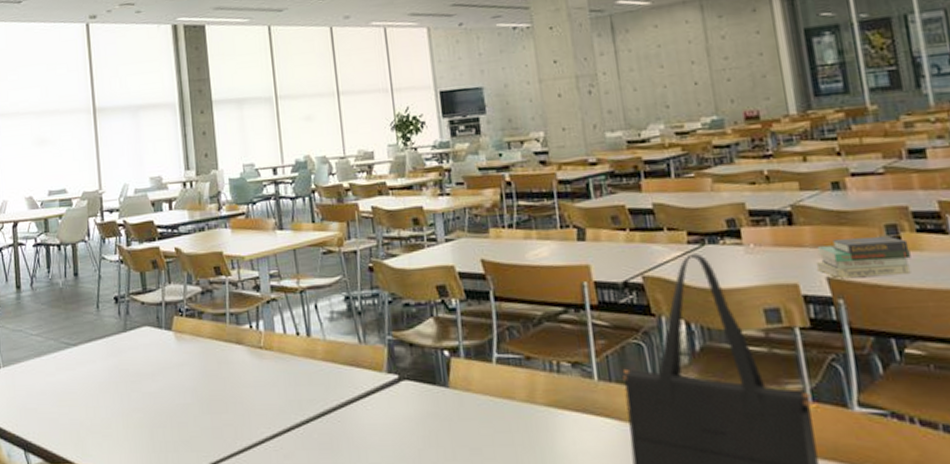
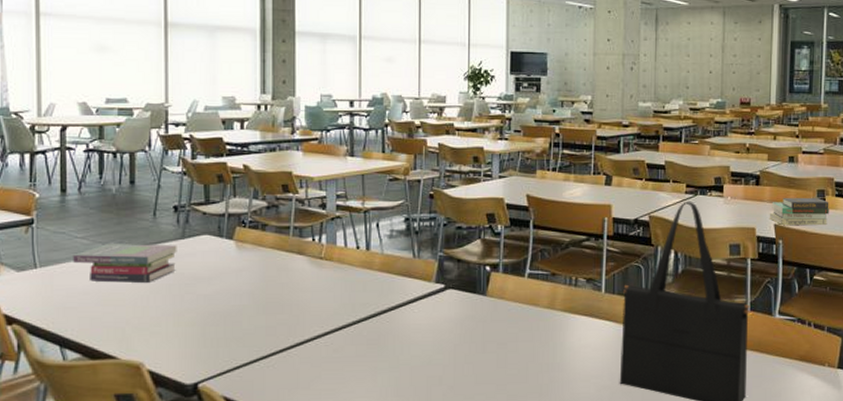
books: none [30,338,121,381] -> present [73,244,177,283]

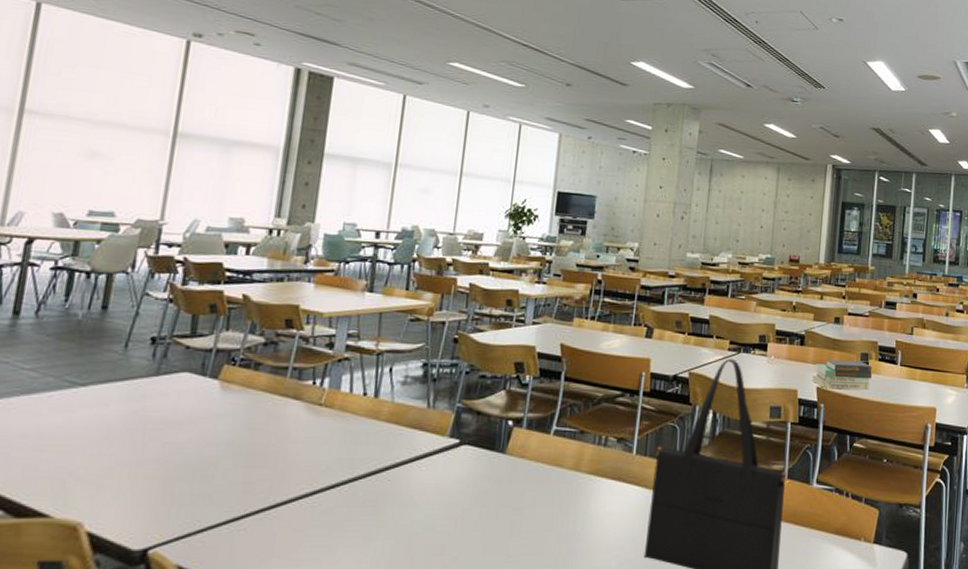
books: present [73,244,177,283] -> none [13,378,149,426]

